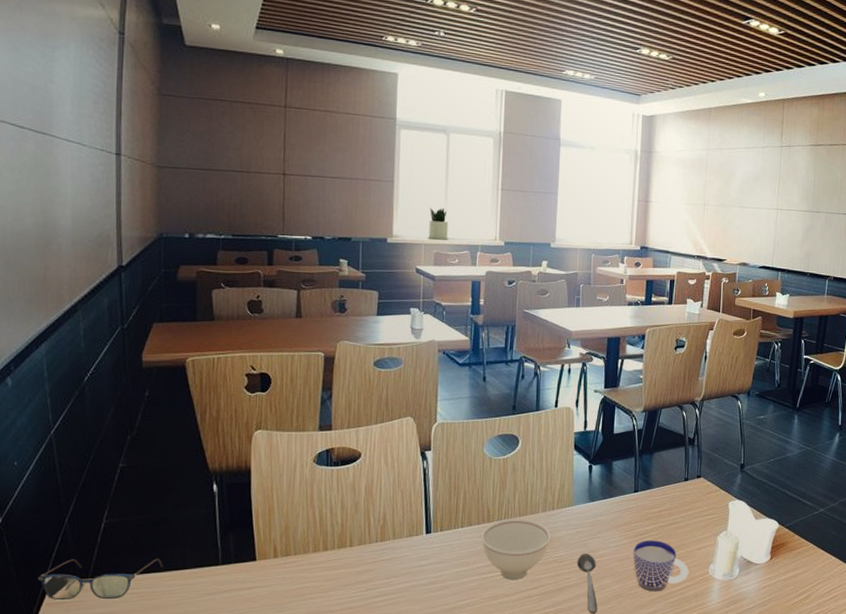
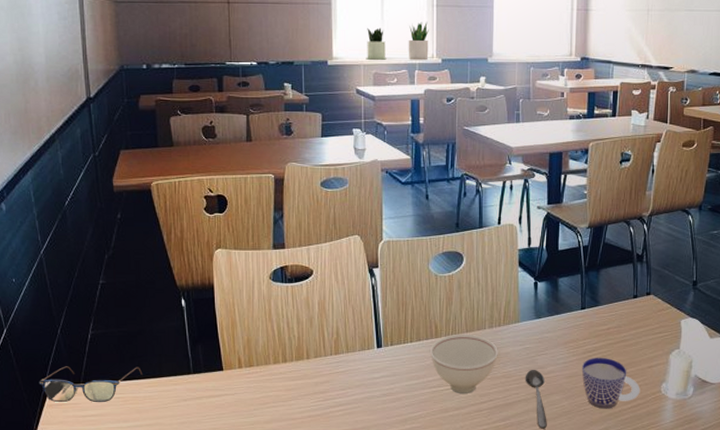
planter: none [471,204,493,243] -> present [408,22,429,61]

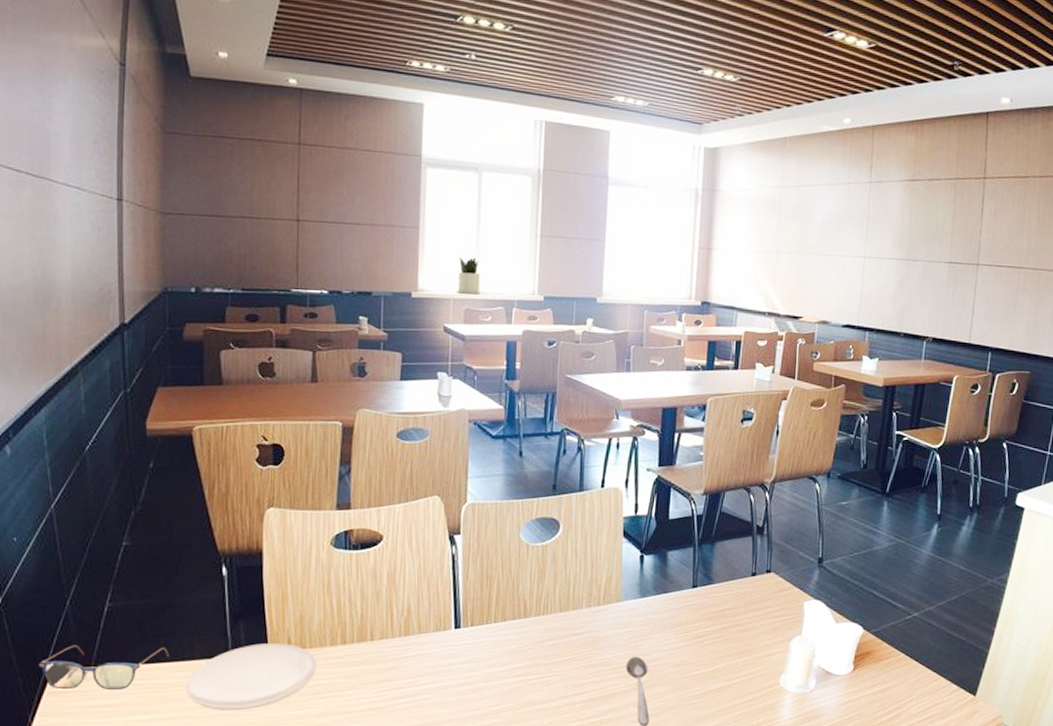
plate: none [158,362,264,419] -> present [186,642,318,711]
planter: present [408,22,429,61] -> none [505,253,531,297]
bowl: present [429,334,498,393] -> none [516,613,596,684]
cup: present [581,357,640,409] -> none [690,643,757,704]

